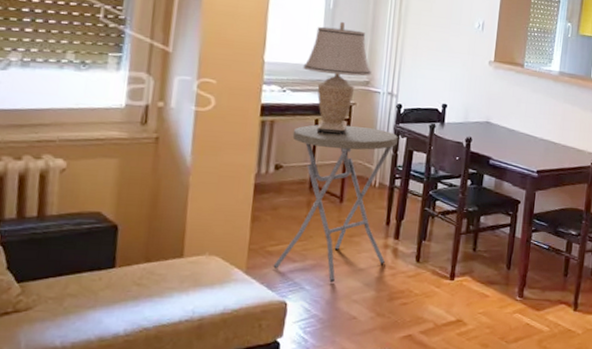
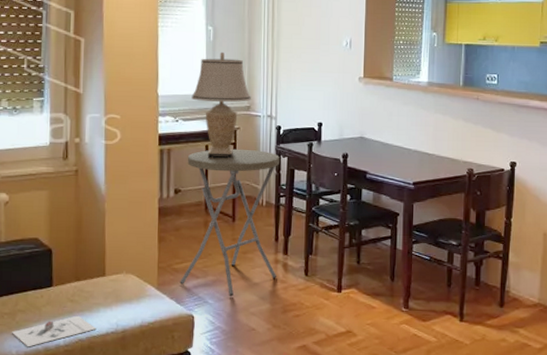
architectural model: none [55,301,167,337] -> present [11,315,97,347]

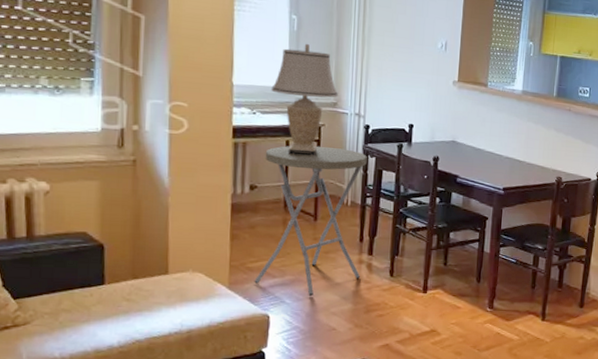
architectural model: present [11,315,97,347] -> none [53,315,157,349]

